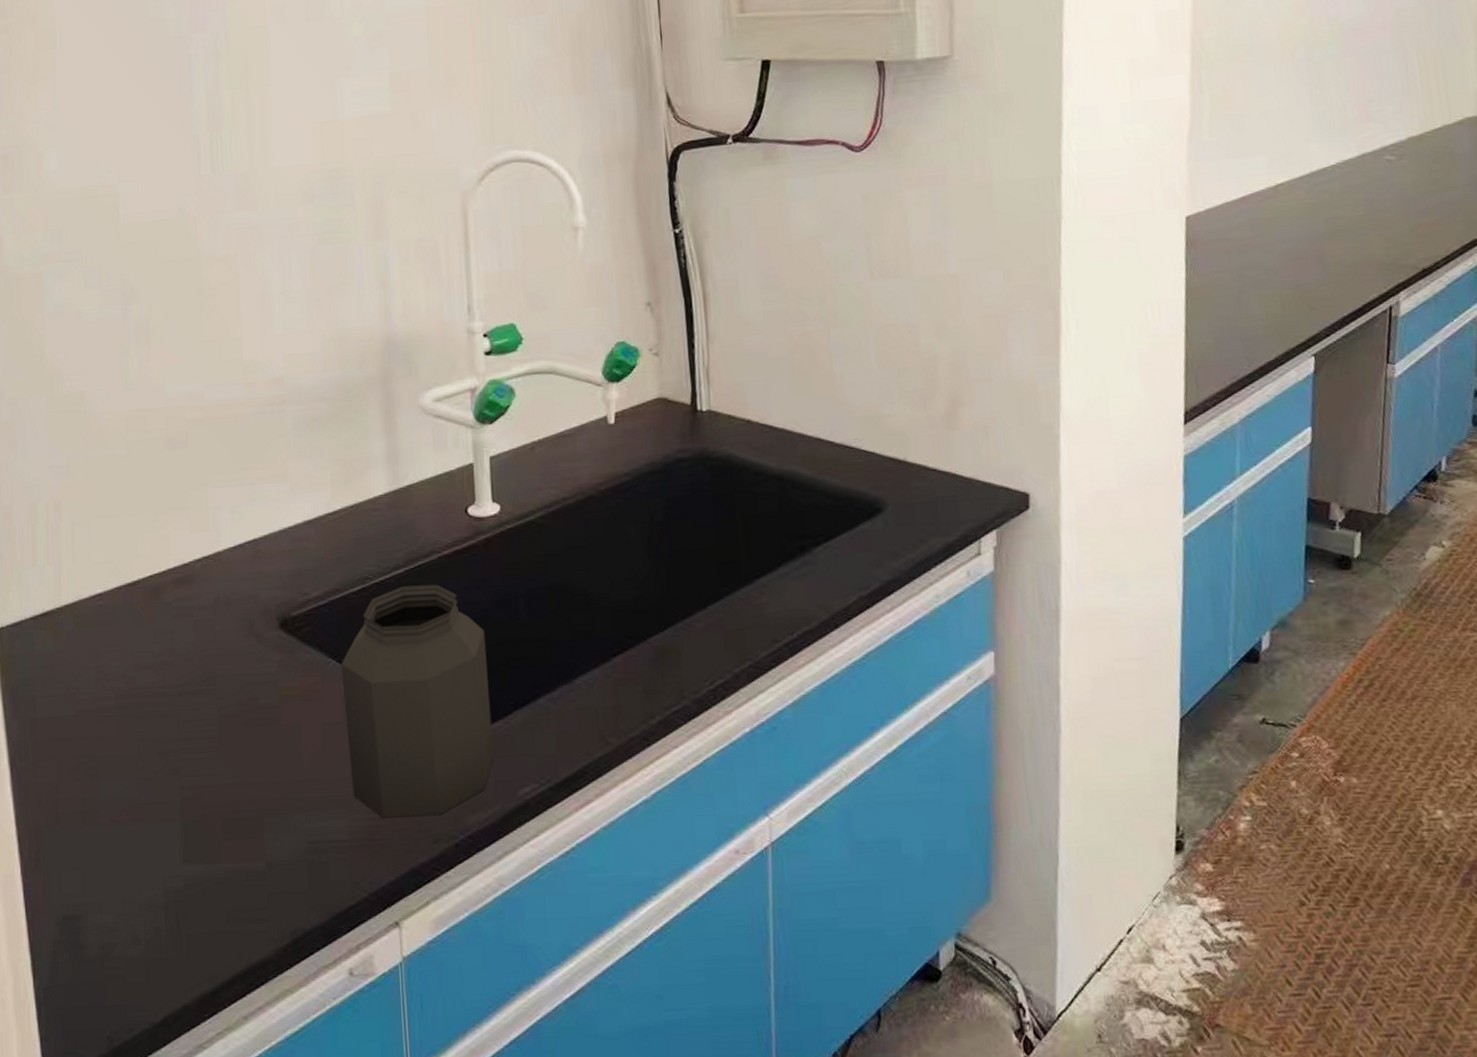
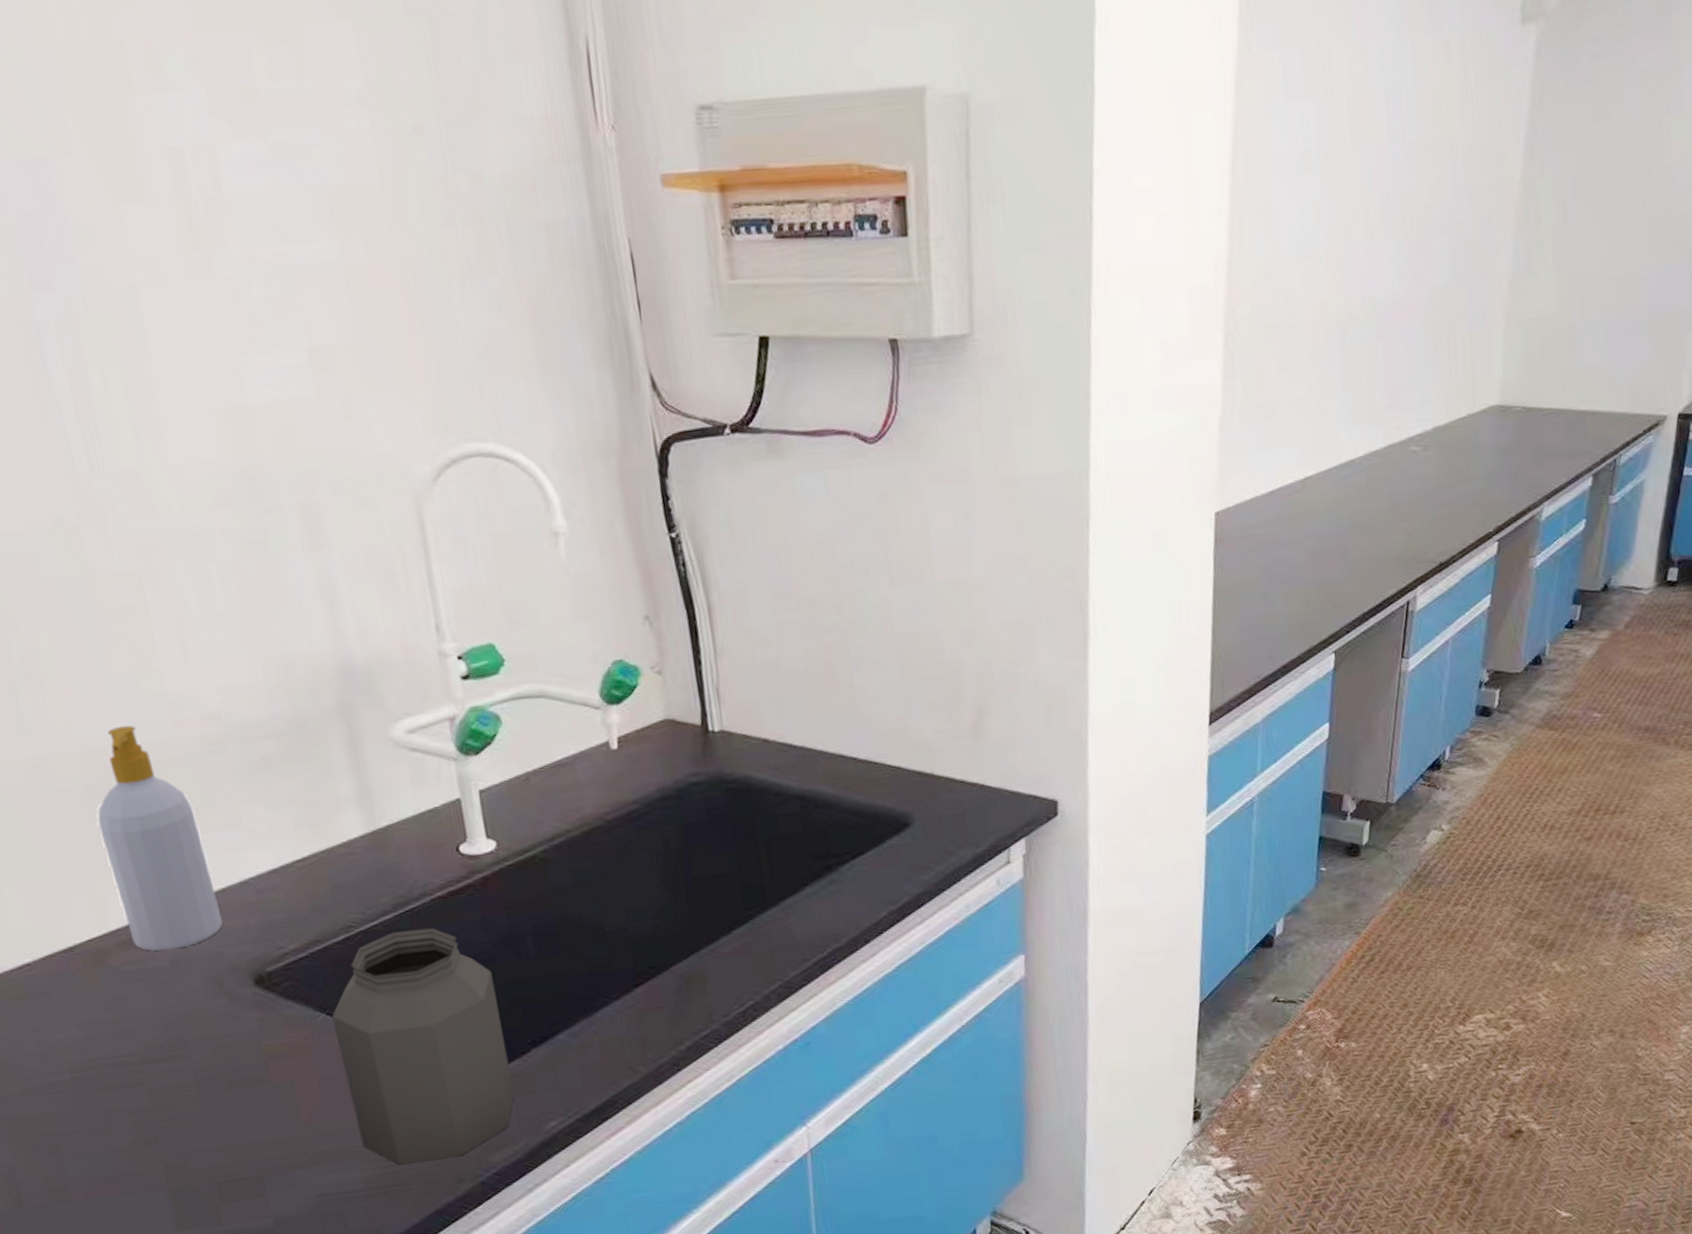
soap bottle: none [174,386,261,591] -> present [97,725,223,952]

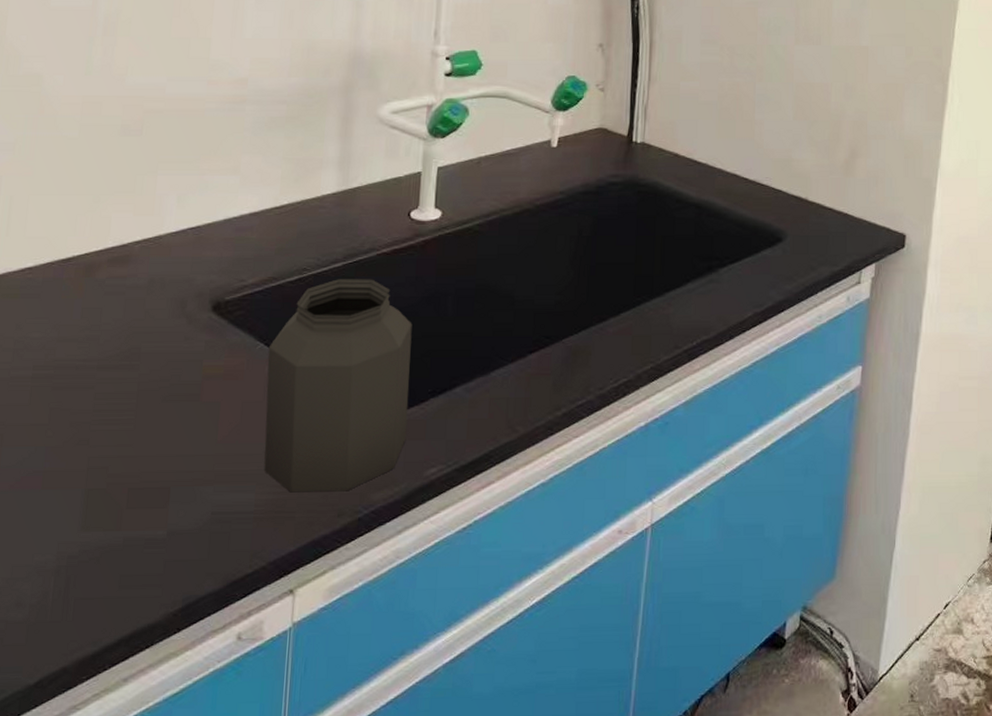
soap bottle: present [97,725,223,952] -> none [122,80,204,271]

